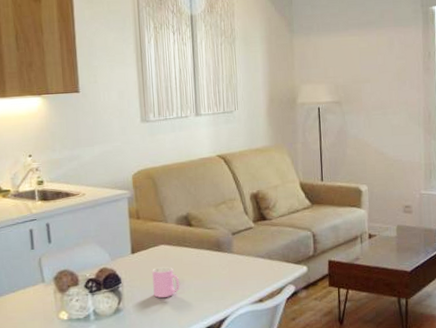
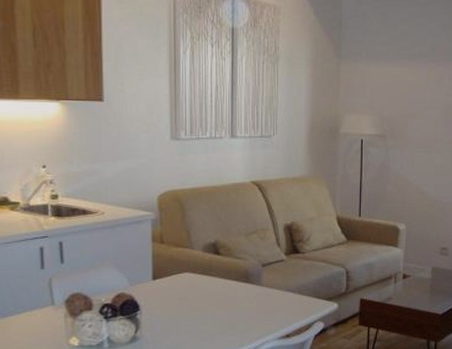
cup: present [151,267,180,298] -> none [173,296,203,328]

